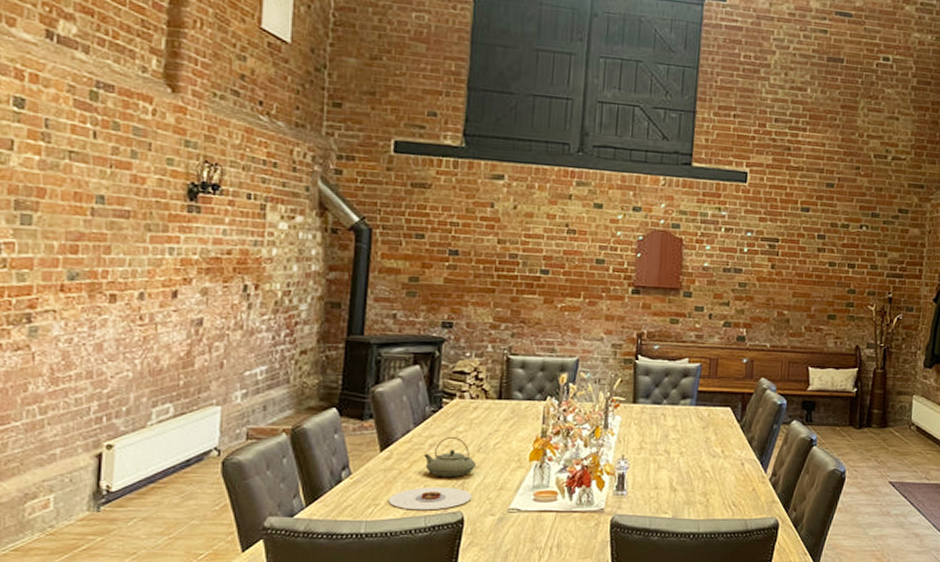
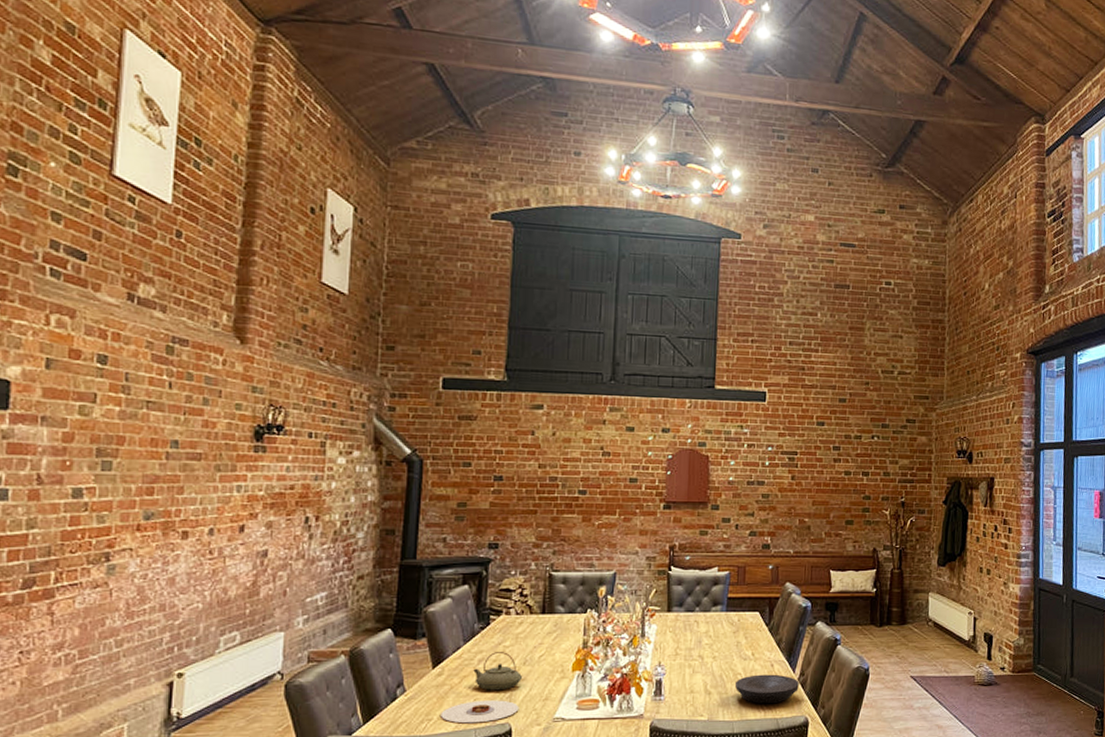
plate: none [703,473,771,504] -> present [735,674,799,704]

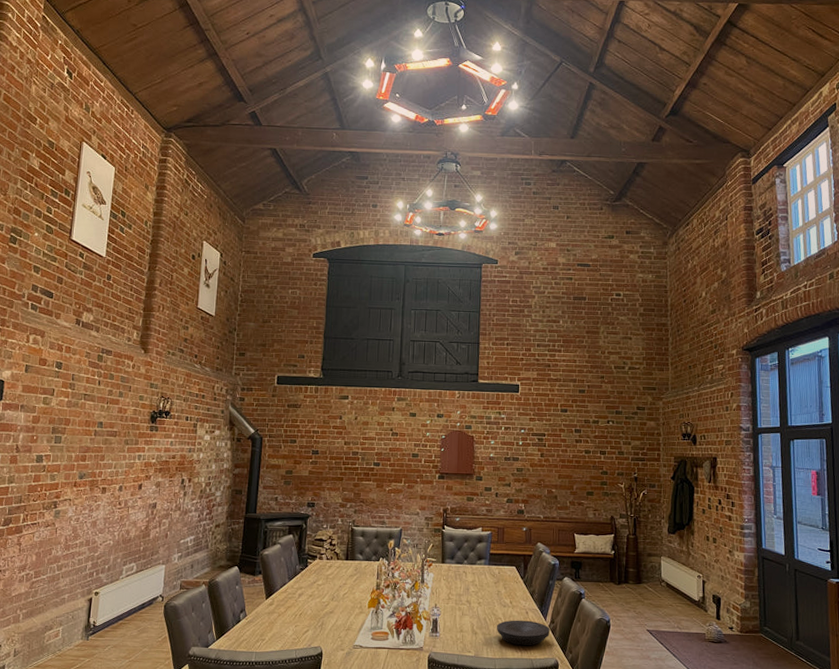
plate: present [441,700,519,724] -> none [271,627,328,645]
teapot: present [473,652,523,691] -> none [295,589,331,620]

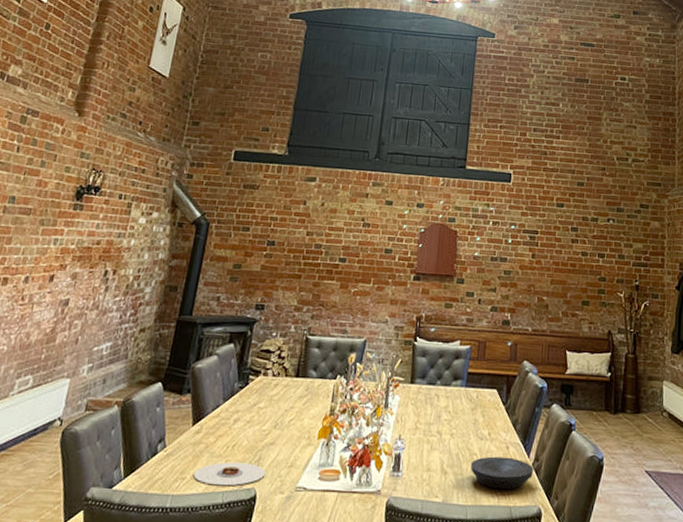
plate: none [271,627,328,645] -> present [193,462,266,486]

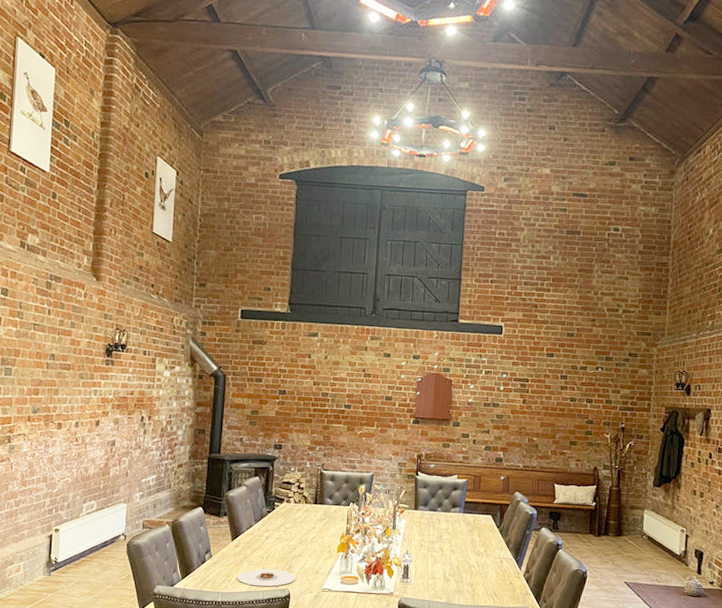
plate: present [471,456,533,490] -> none [470,568,524,594]

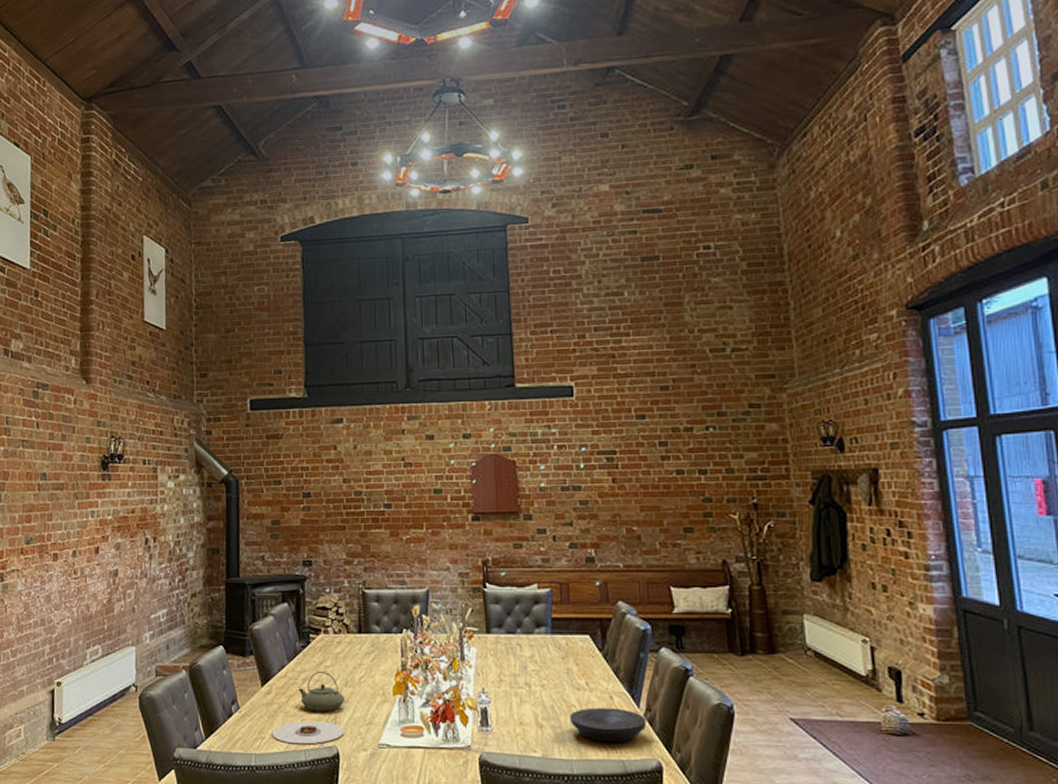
teapot: none [262,532,299,563] -> present [298,672,346,712]
plate: none [470,568,524,594] -> present [570,707,646,743]

